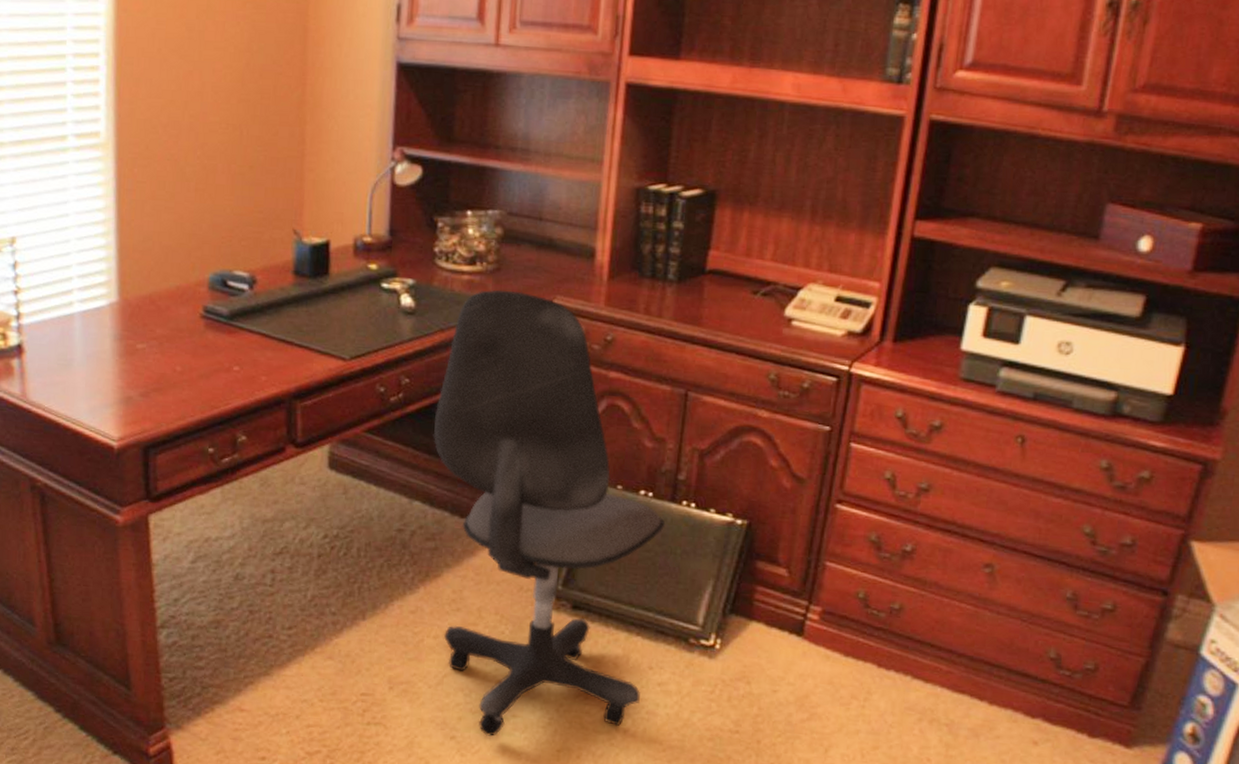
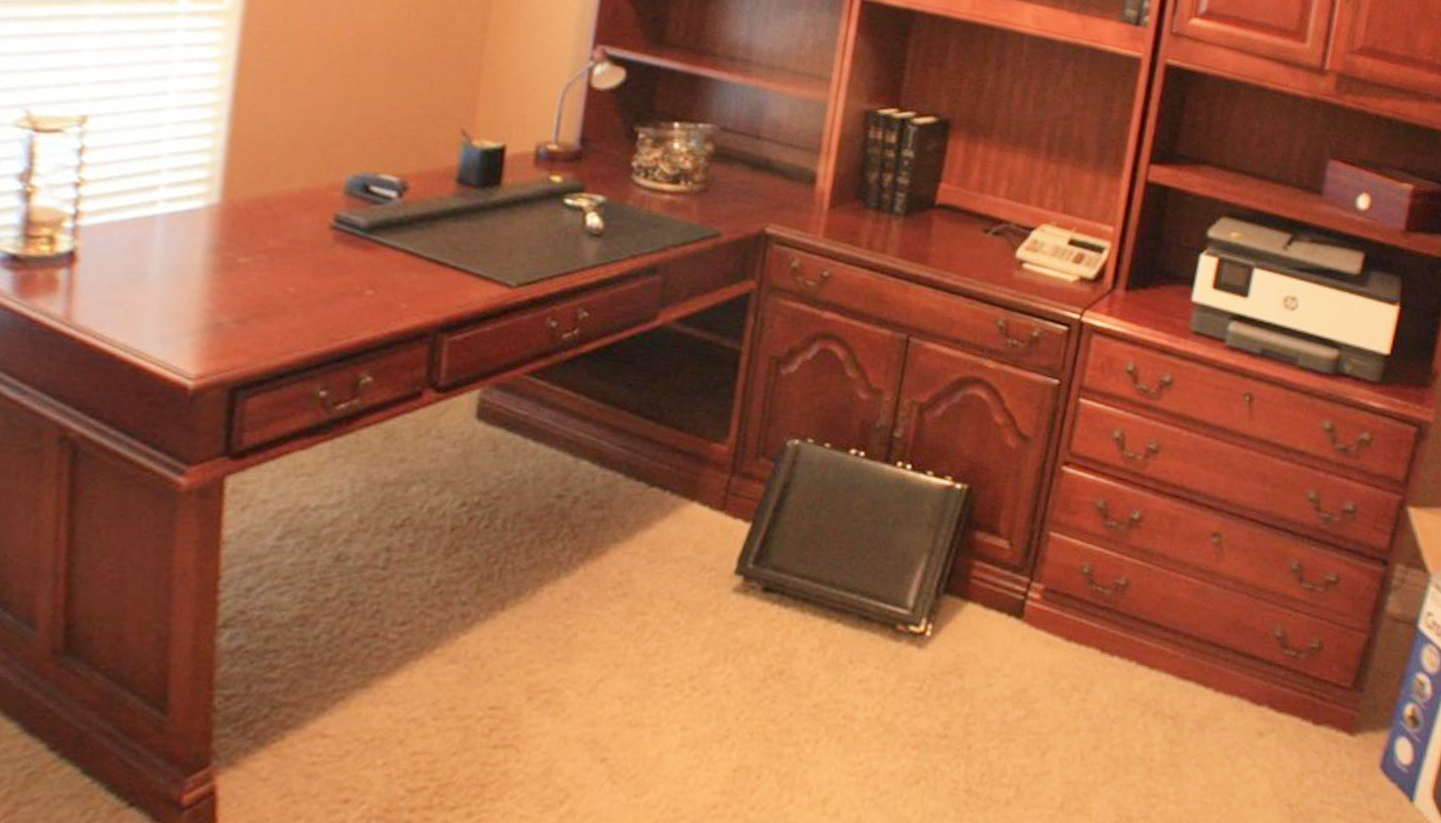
office chair: present [433,289,666,737] -> none [603,213,878,756]

